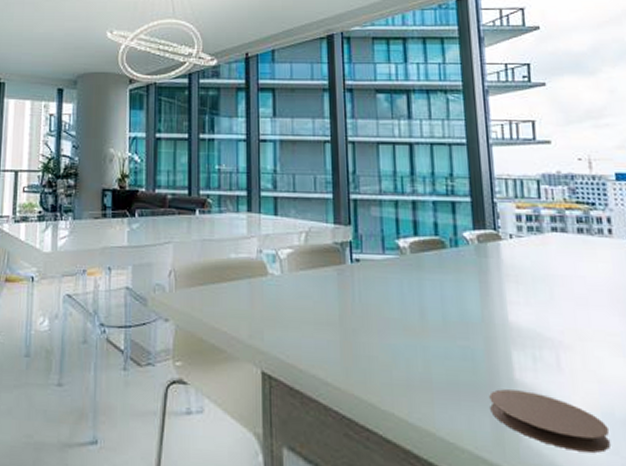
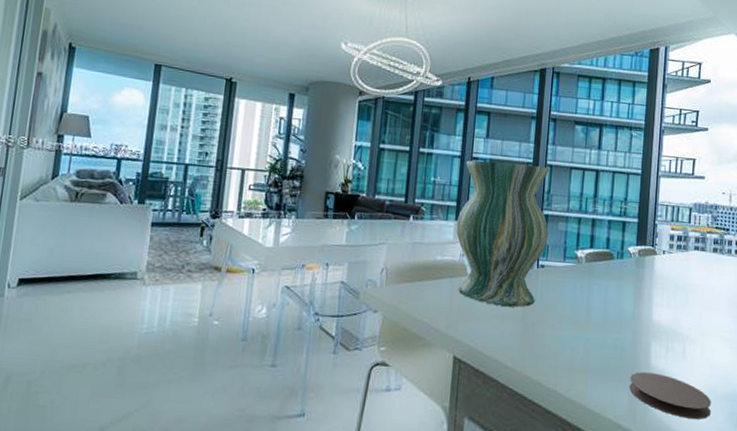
vase: none [249,142,360,311] -> present [456,160,550,308]

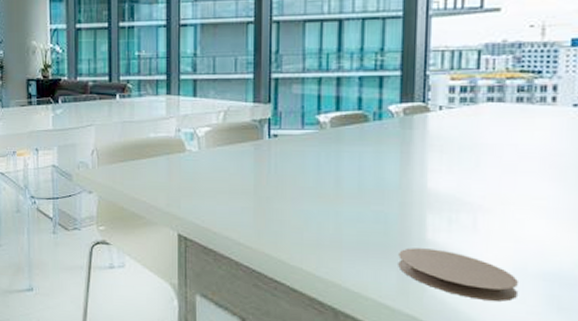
vase: present [456,160,550,308] -> none [168,24,280,182]

